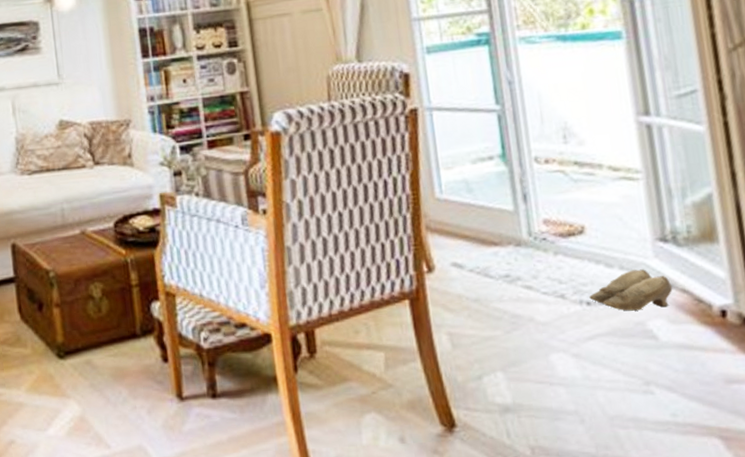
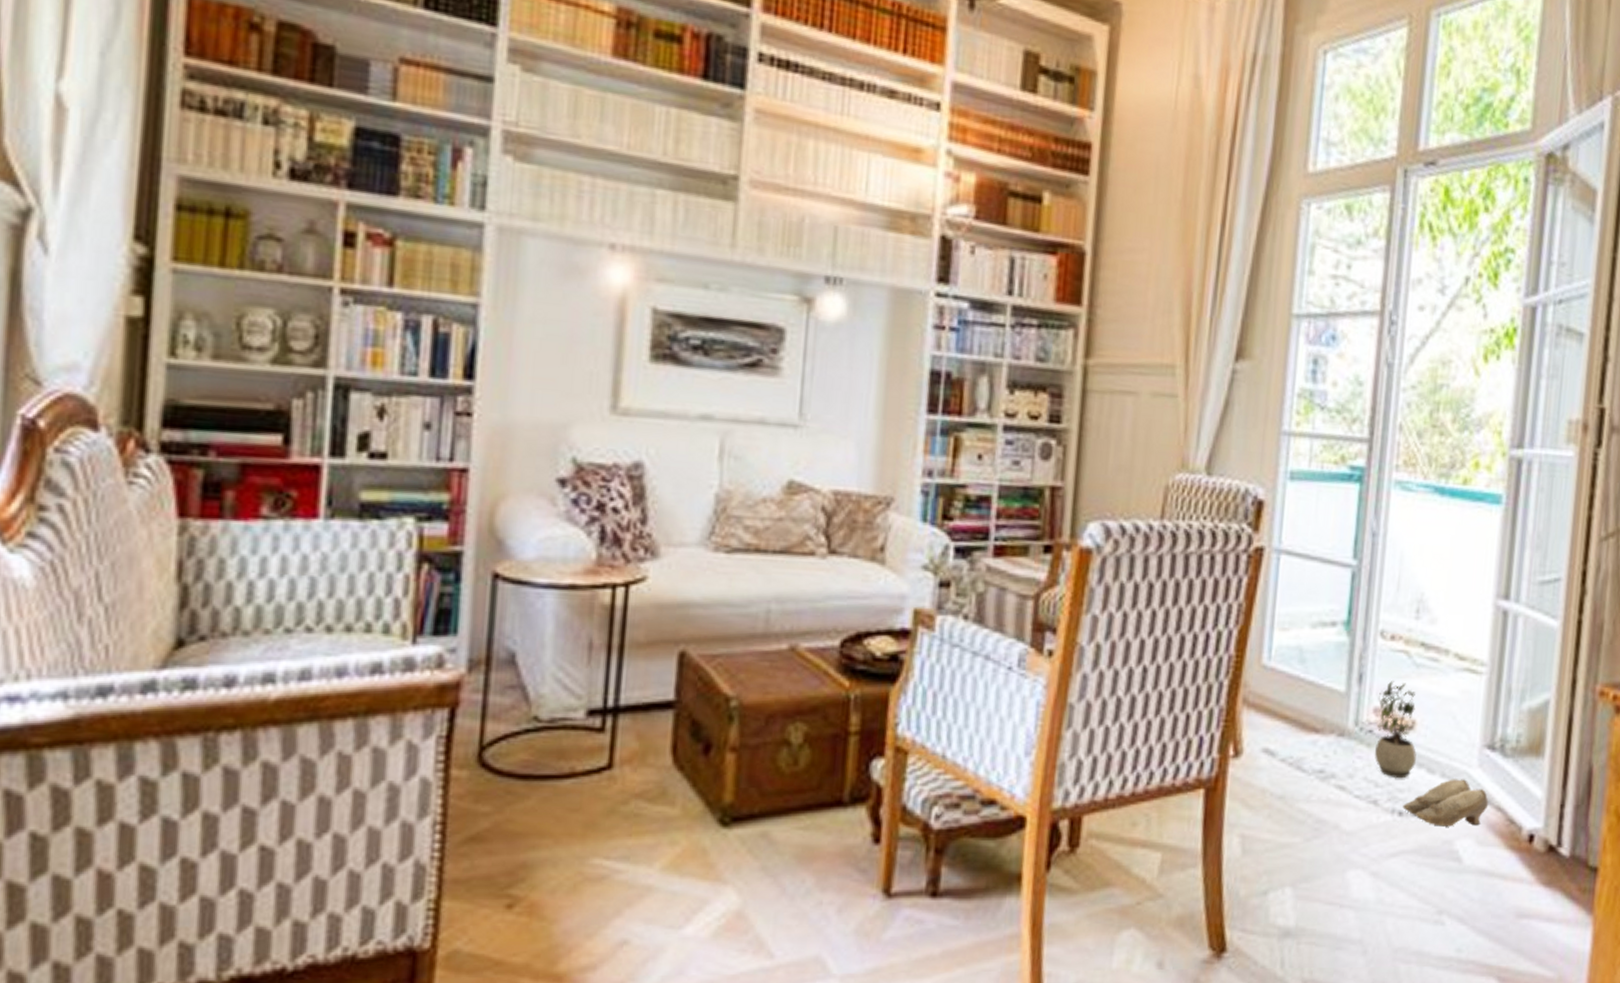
potted plant: none [544,196,593,275] -> present [1374,681,1417,779]

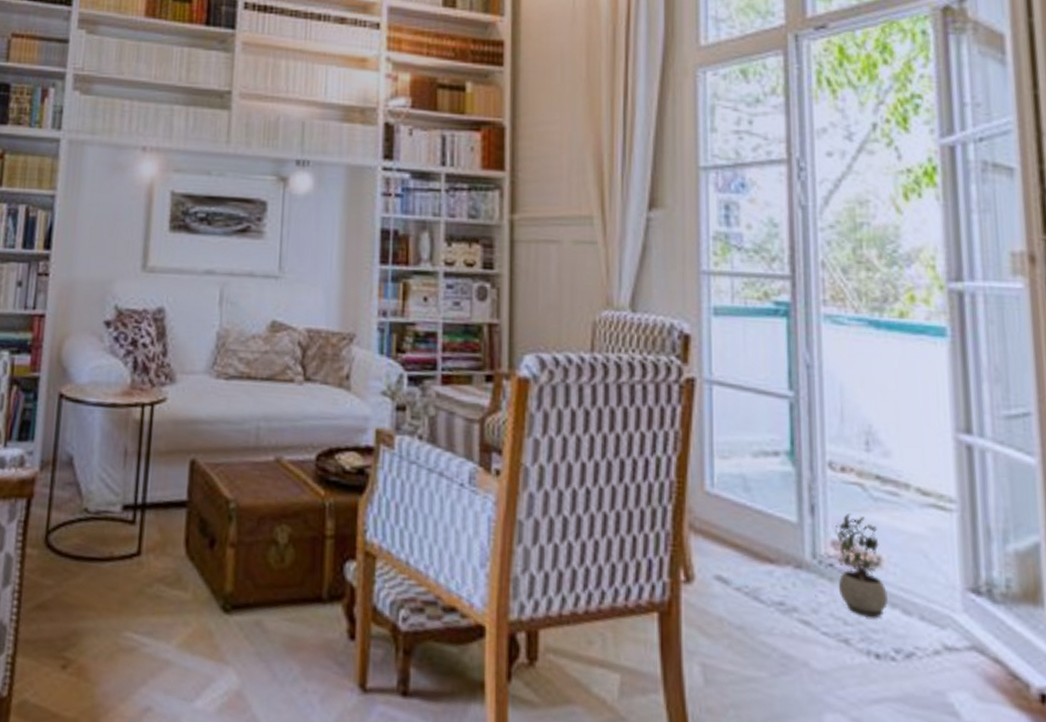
slippers: present [1402,779,1489,827] -> none [879,623,983,678]

